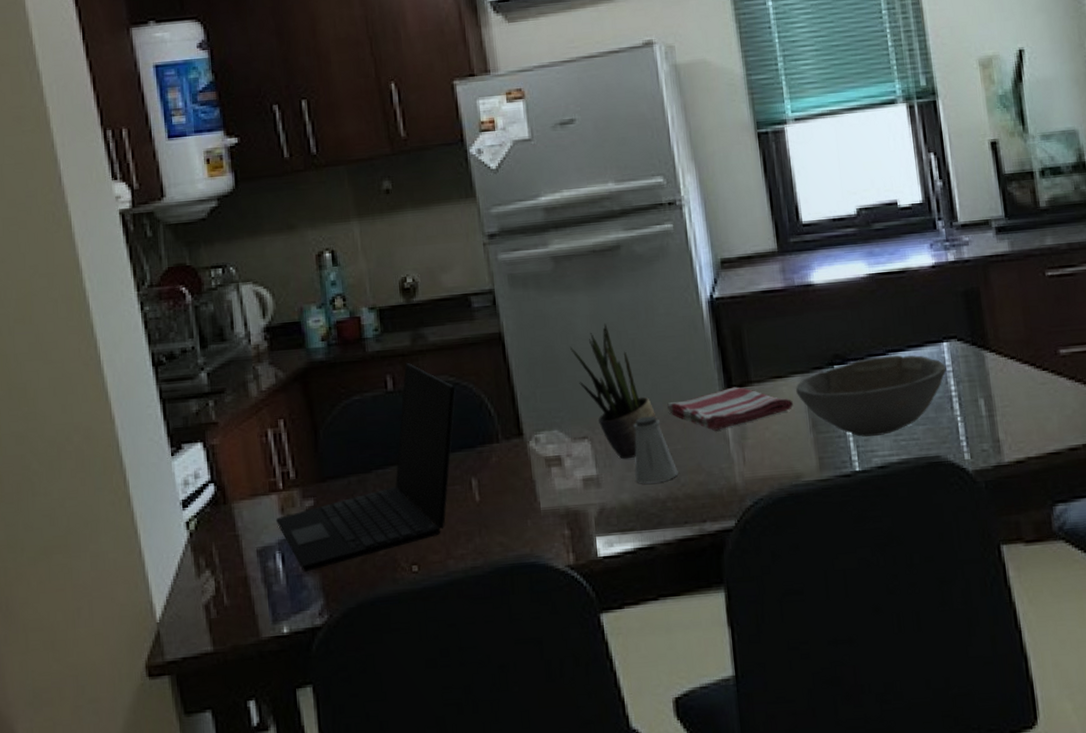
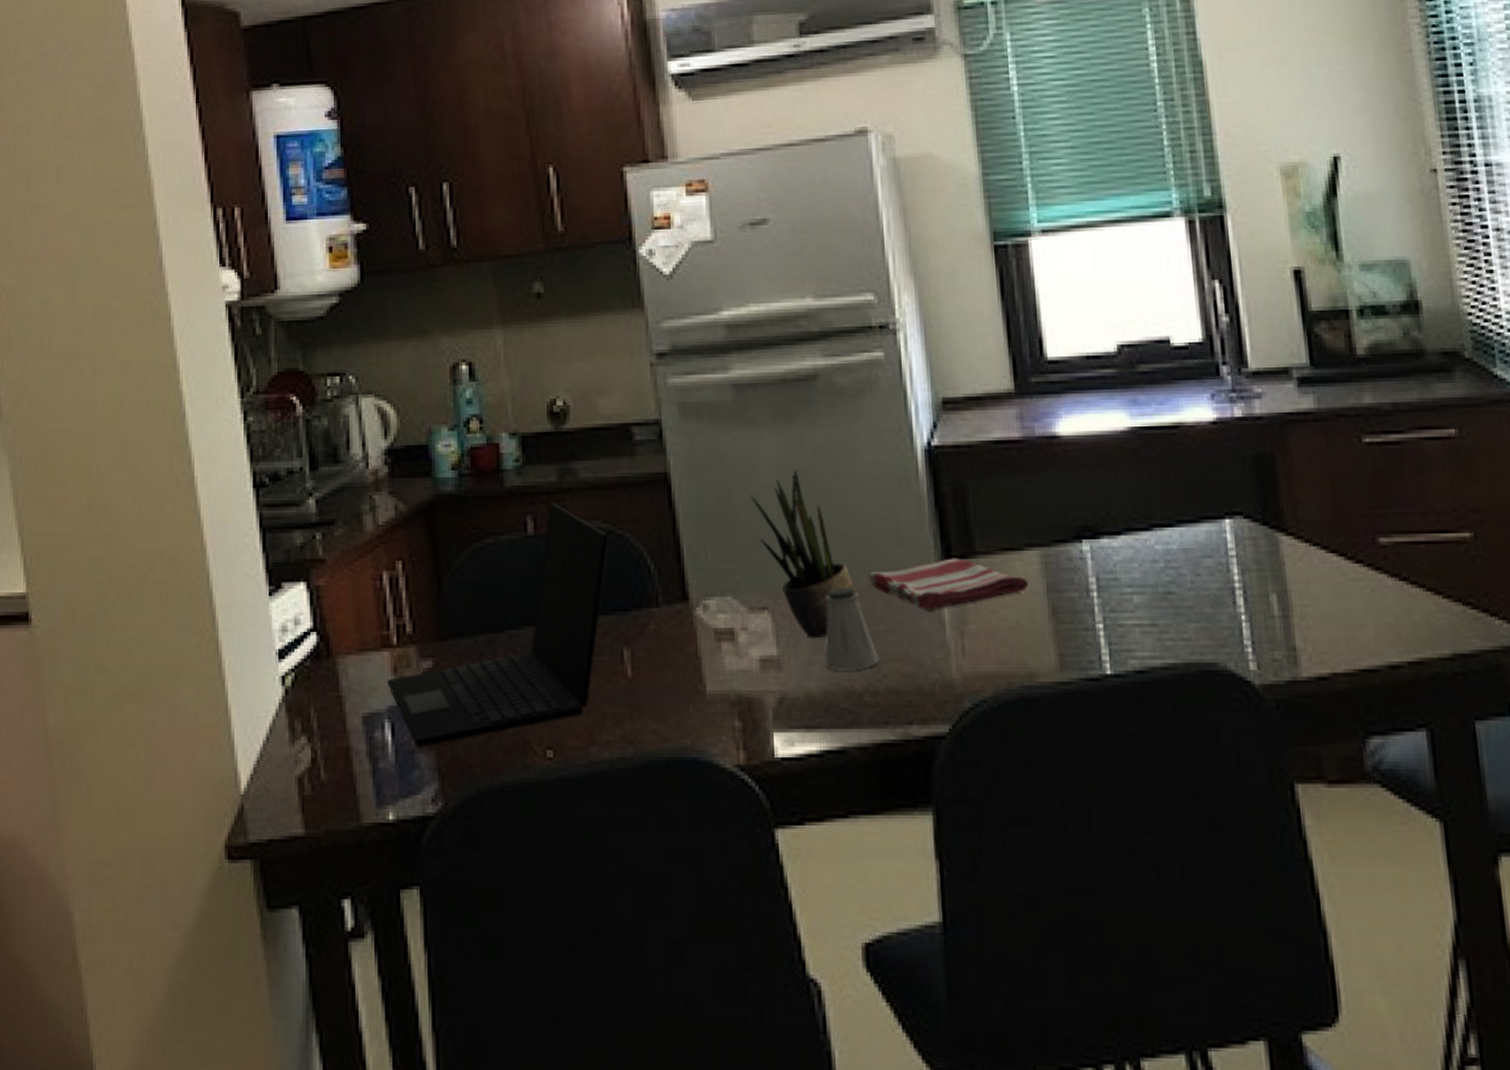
bowl: present [796,355,947,437] -> none [1032,531,1228,632]

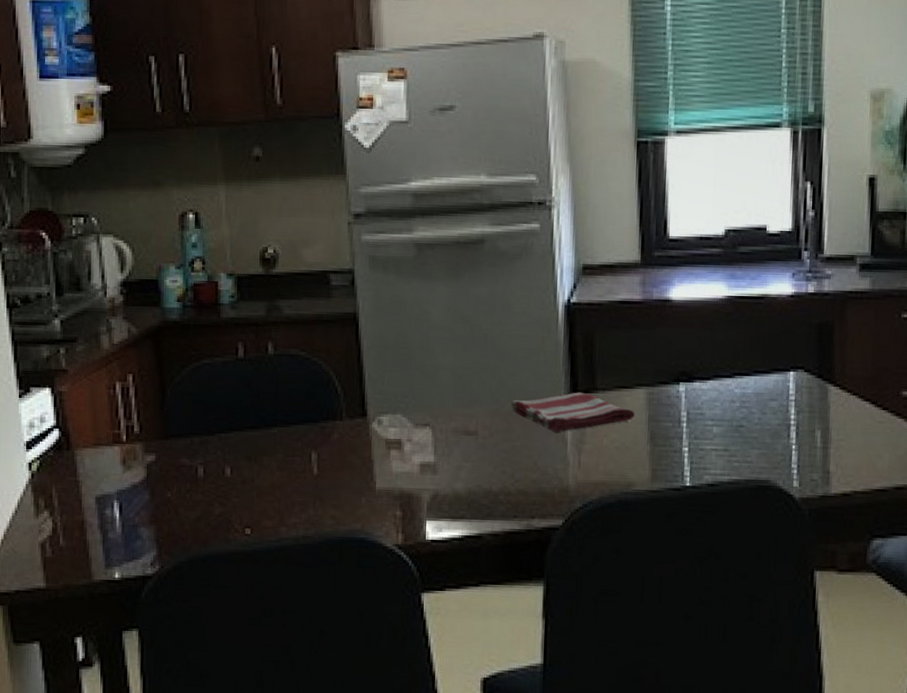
laptop: present [386,502,609,747] -> none [116,332,305,523]
potted plant: present [751,469,855,639] -> none [423,316,500,450]
saltshaker: present [825,587,880,671] -> none [471,411,514,476]

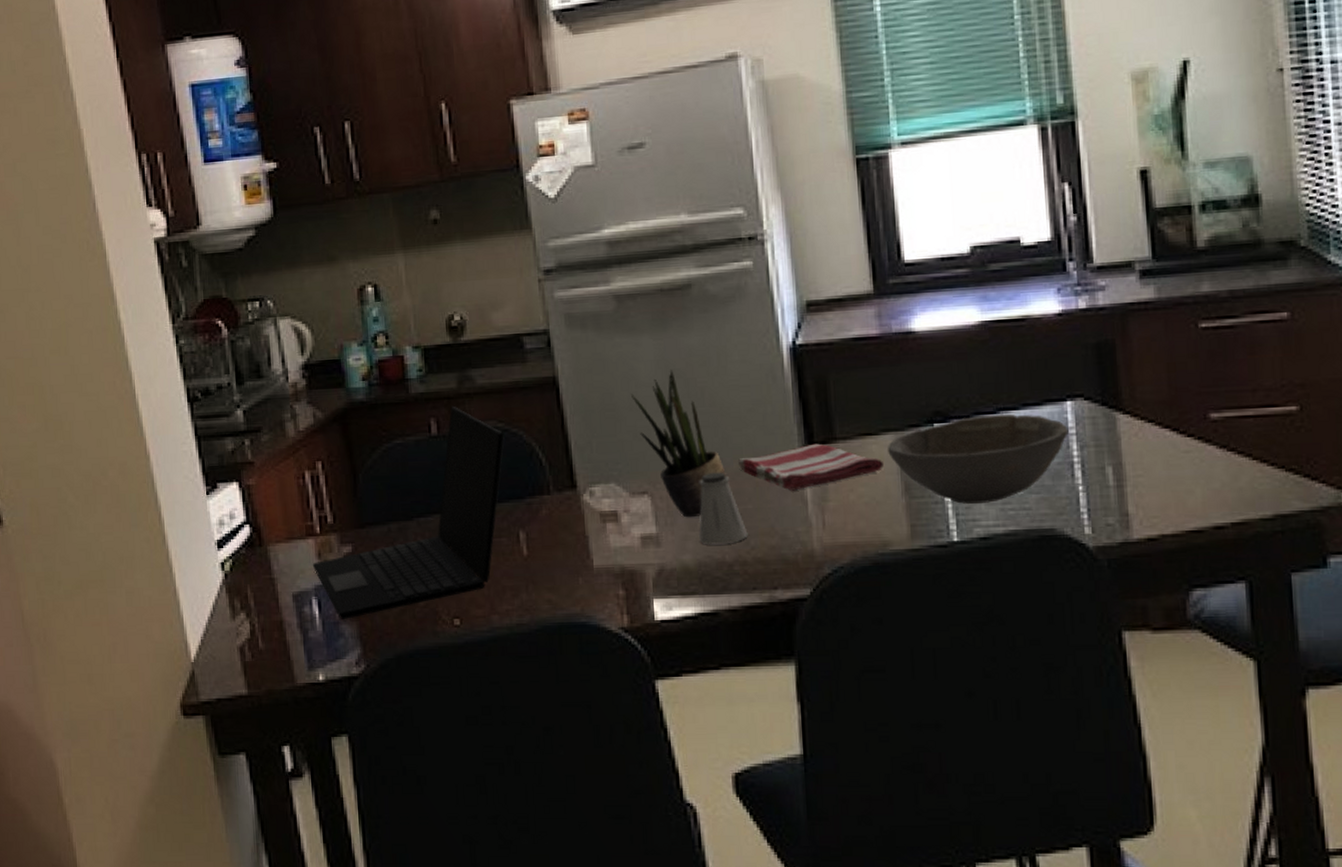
laptop: none [116,332,305,523] -> present [312,405,504,619]
potted plant: none [423,316,500,450] -> present [631,370,726,518]
saltshaker: none [471,411,514,476] -> present [699,472,748,545]
bowl: none [639,378,789,455] -> present [888,413,1069,504]

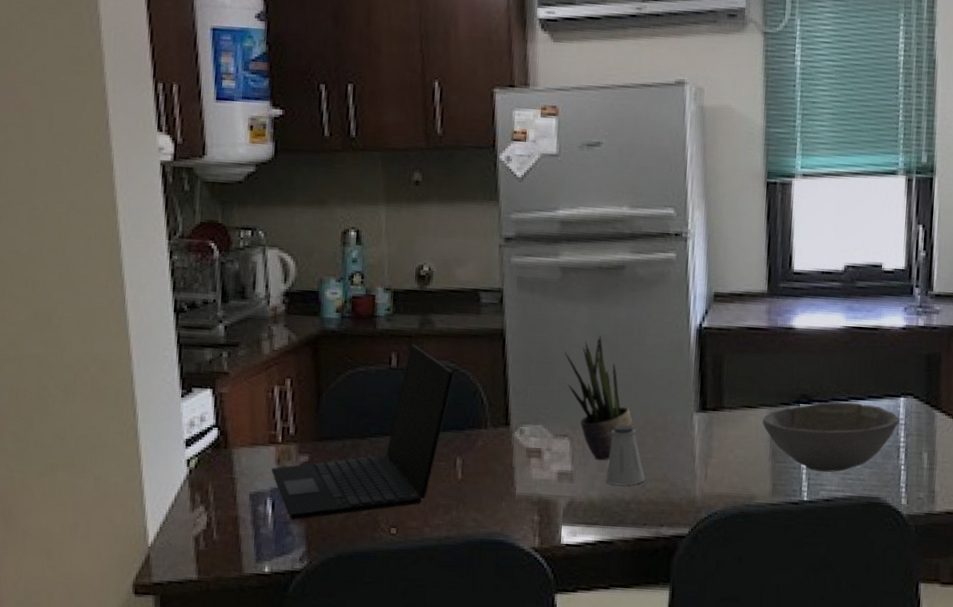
dish towel: present [737,443,883,491] -> none [644,410,758,447]

